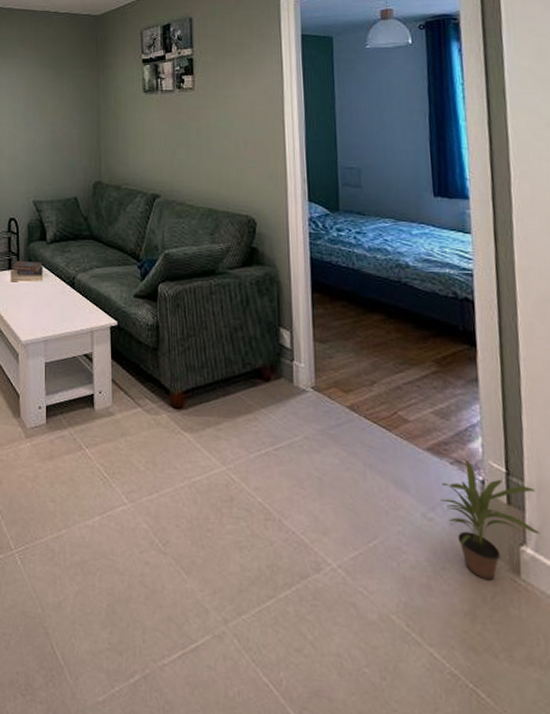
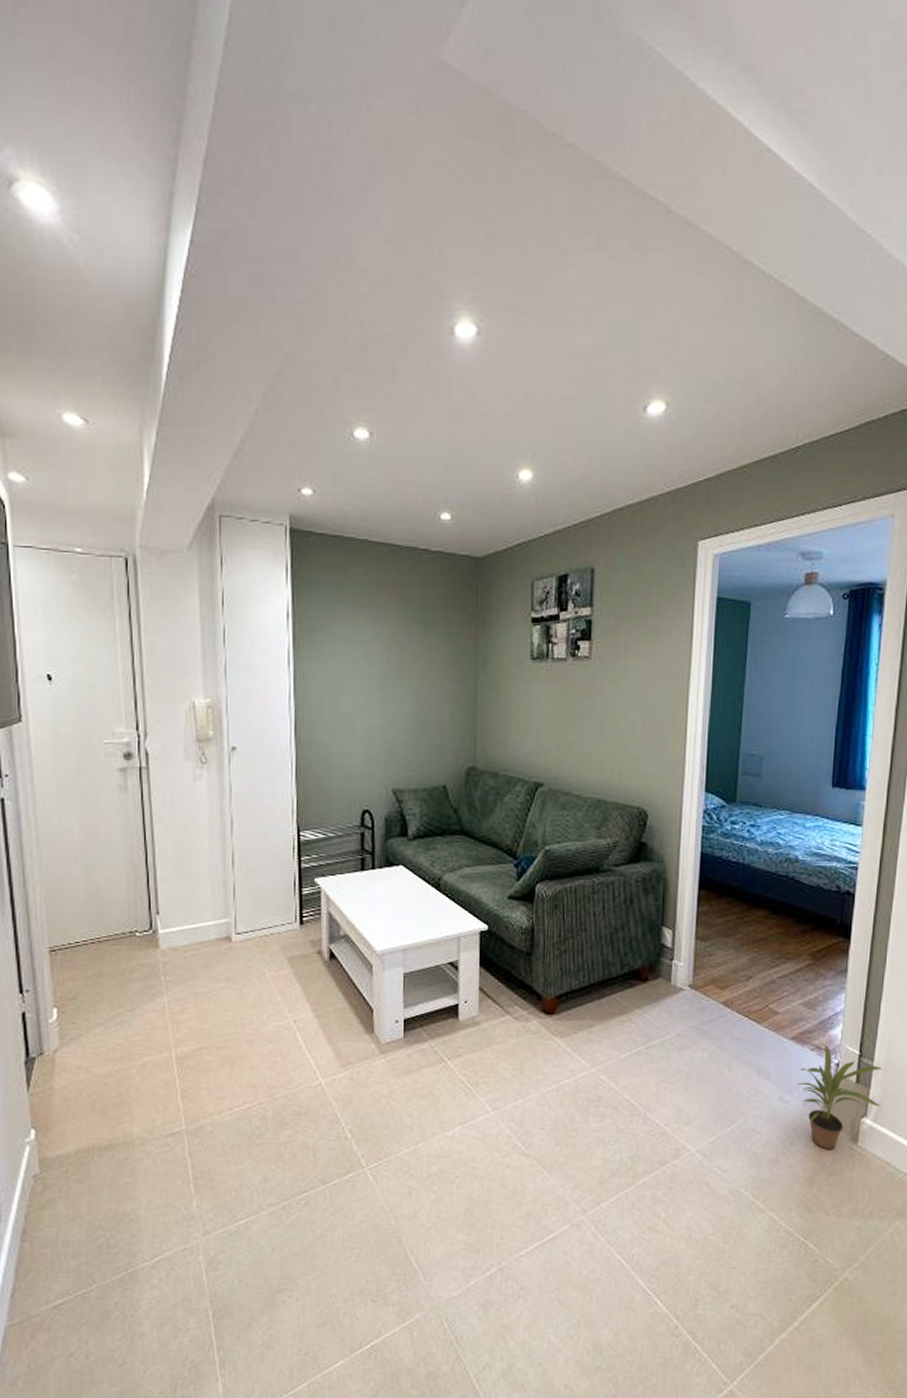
books: present [10,261,44,283] -> none [363,861,404,885]

